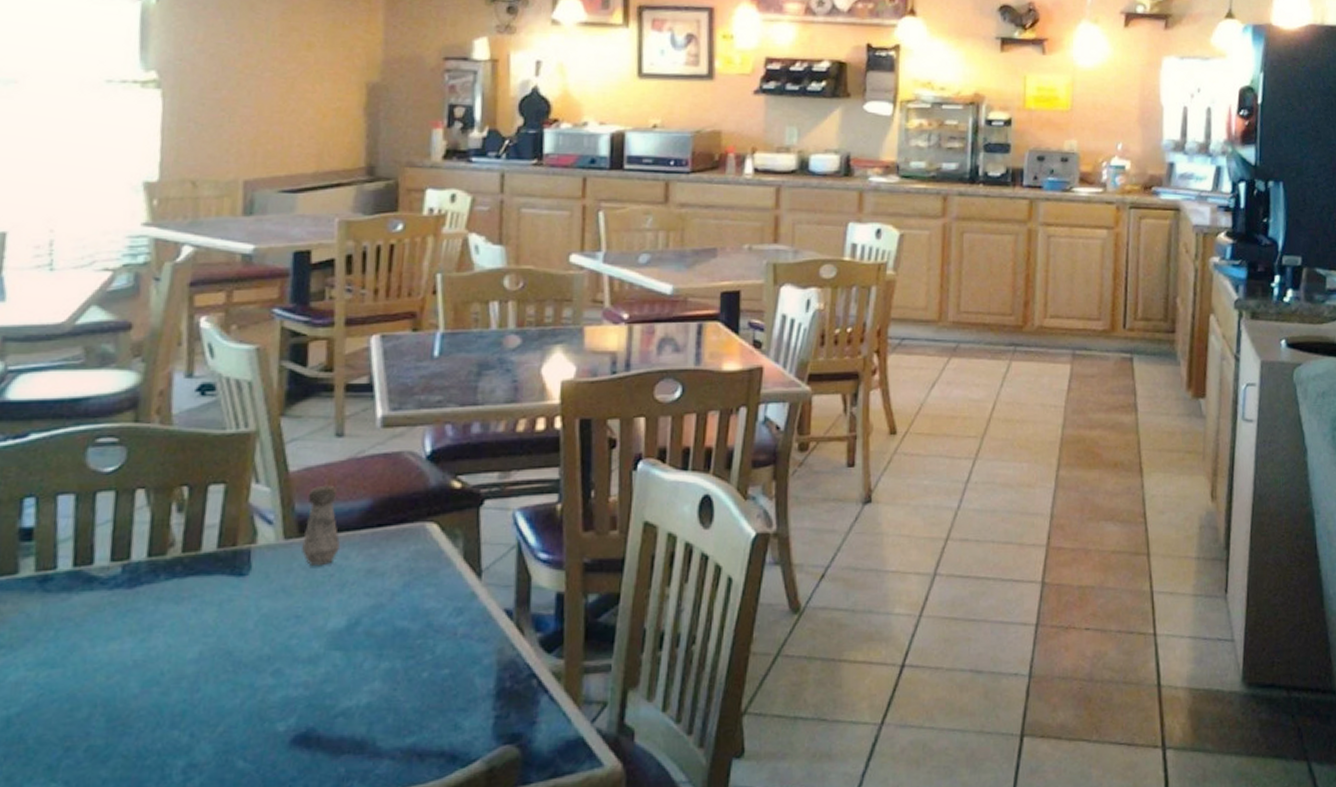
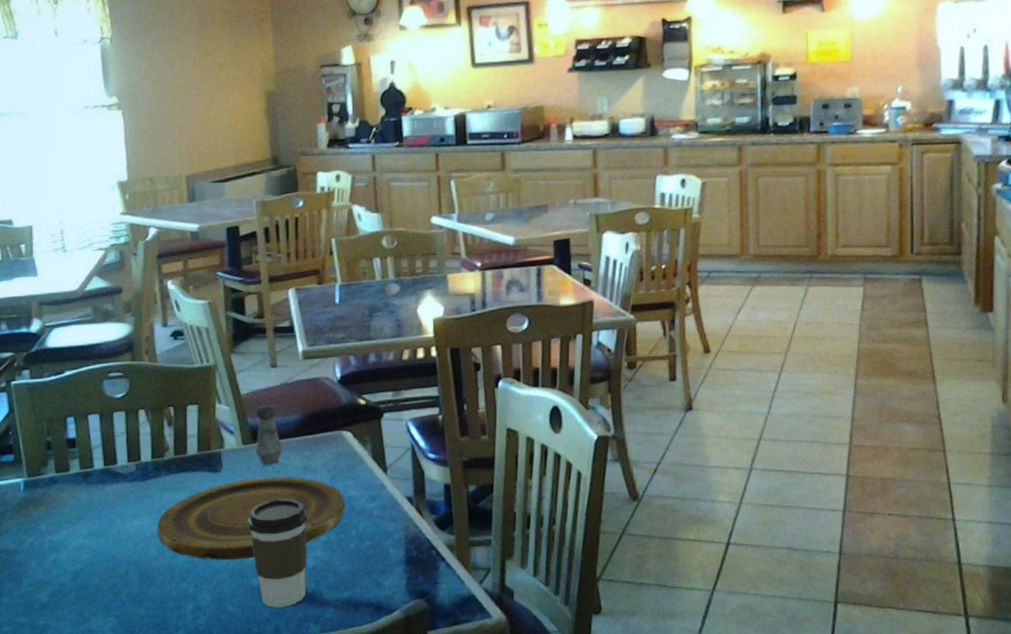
plate: none [143,582,420,698] -> present [157,476,345,560]
coffee cup: none [279,611,366,762] -> present [248,498,307,608]

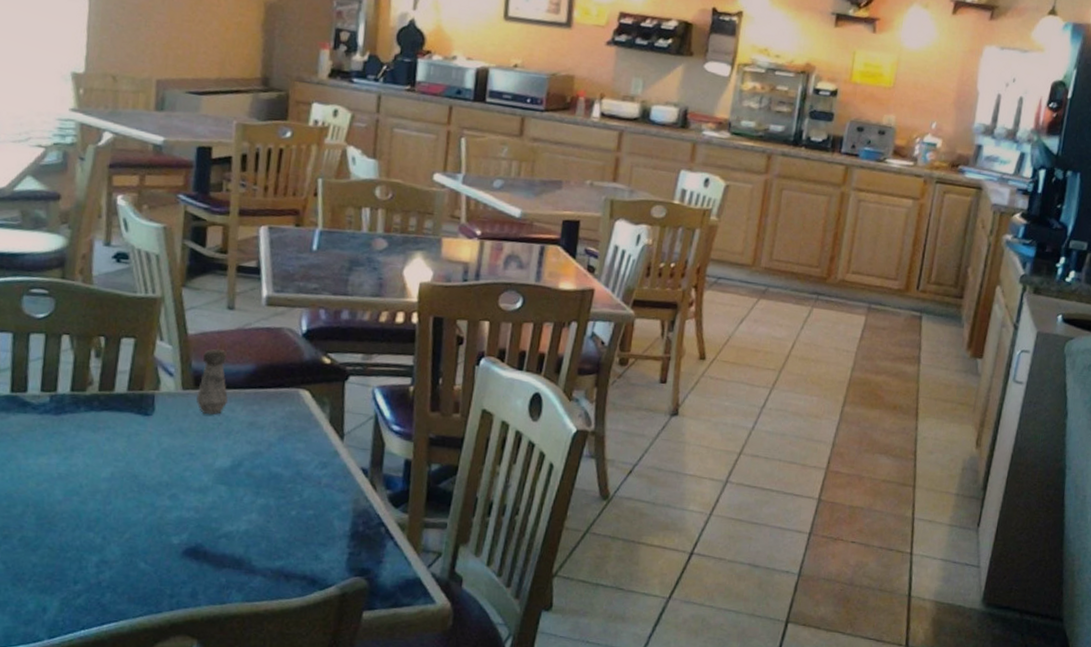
plate: present [157,476,345,560] -> none [66,427,291,514]
coffee cup: present [248,498,307,608] -> none [176,453,246,571]

